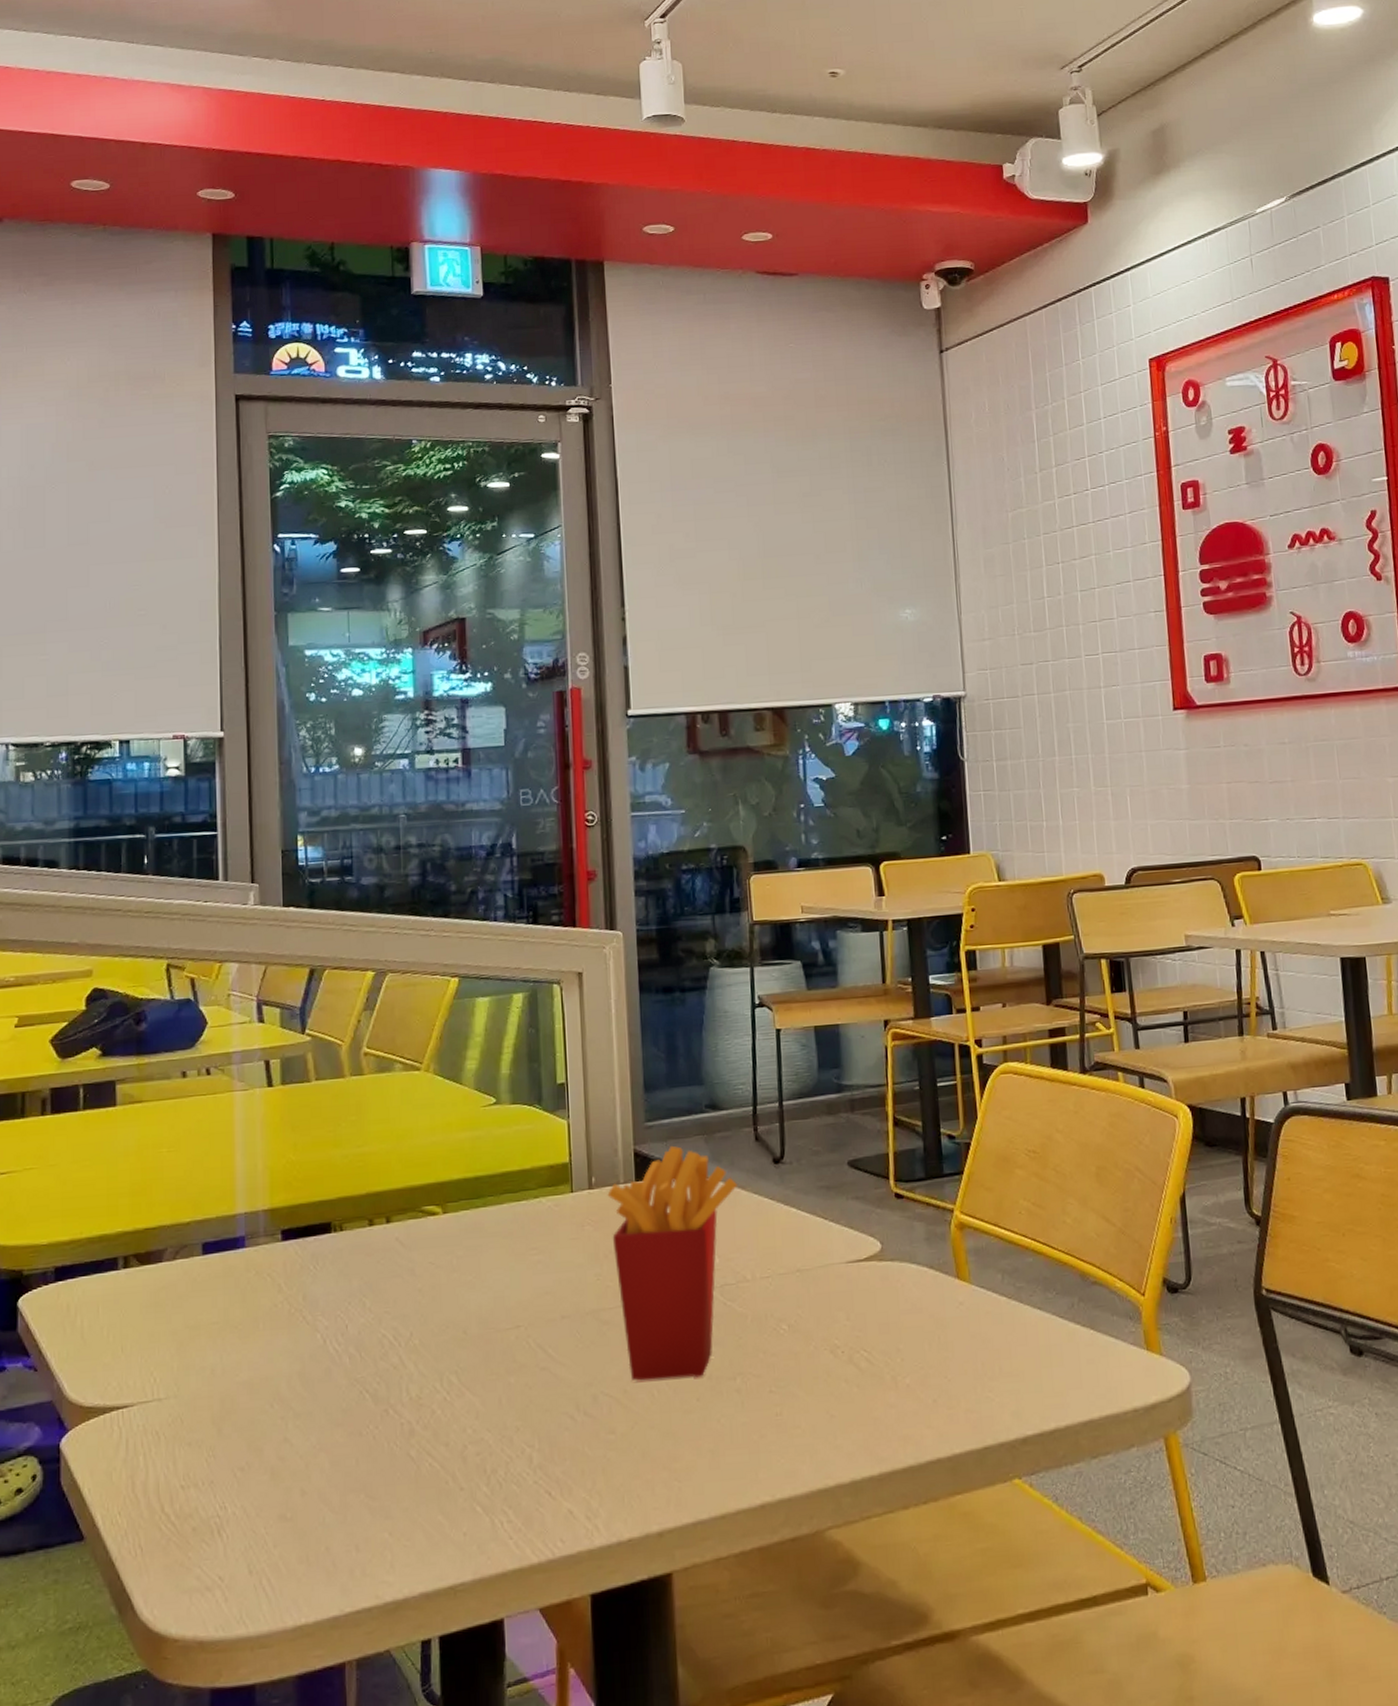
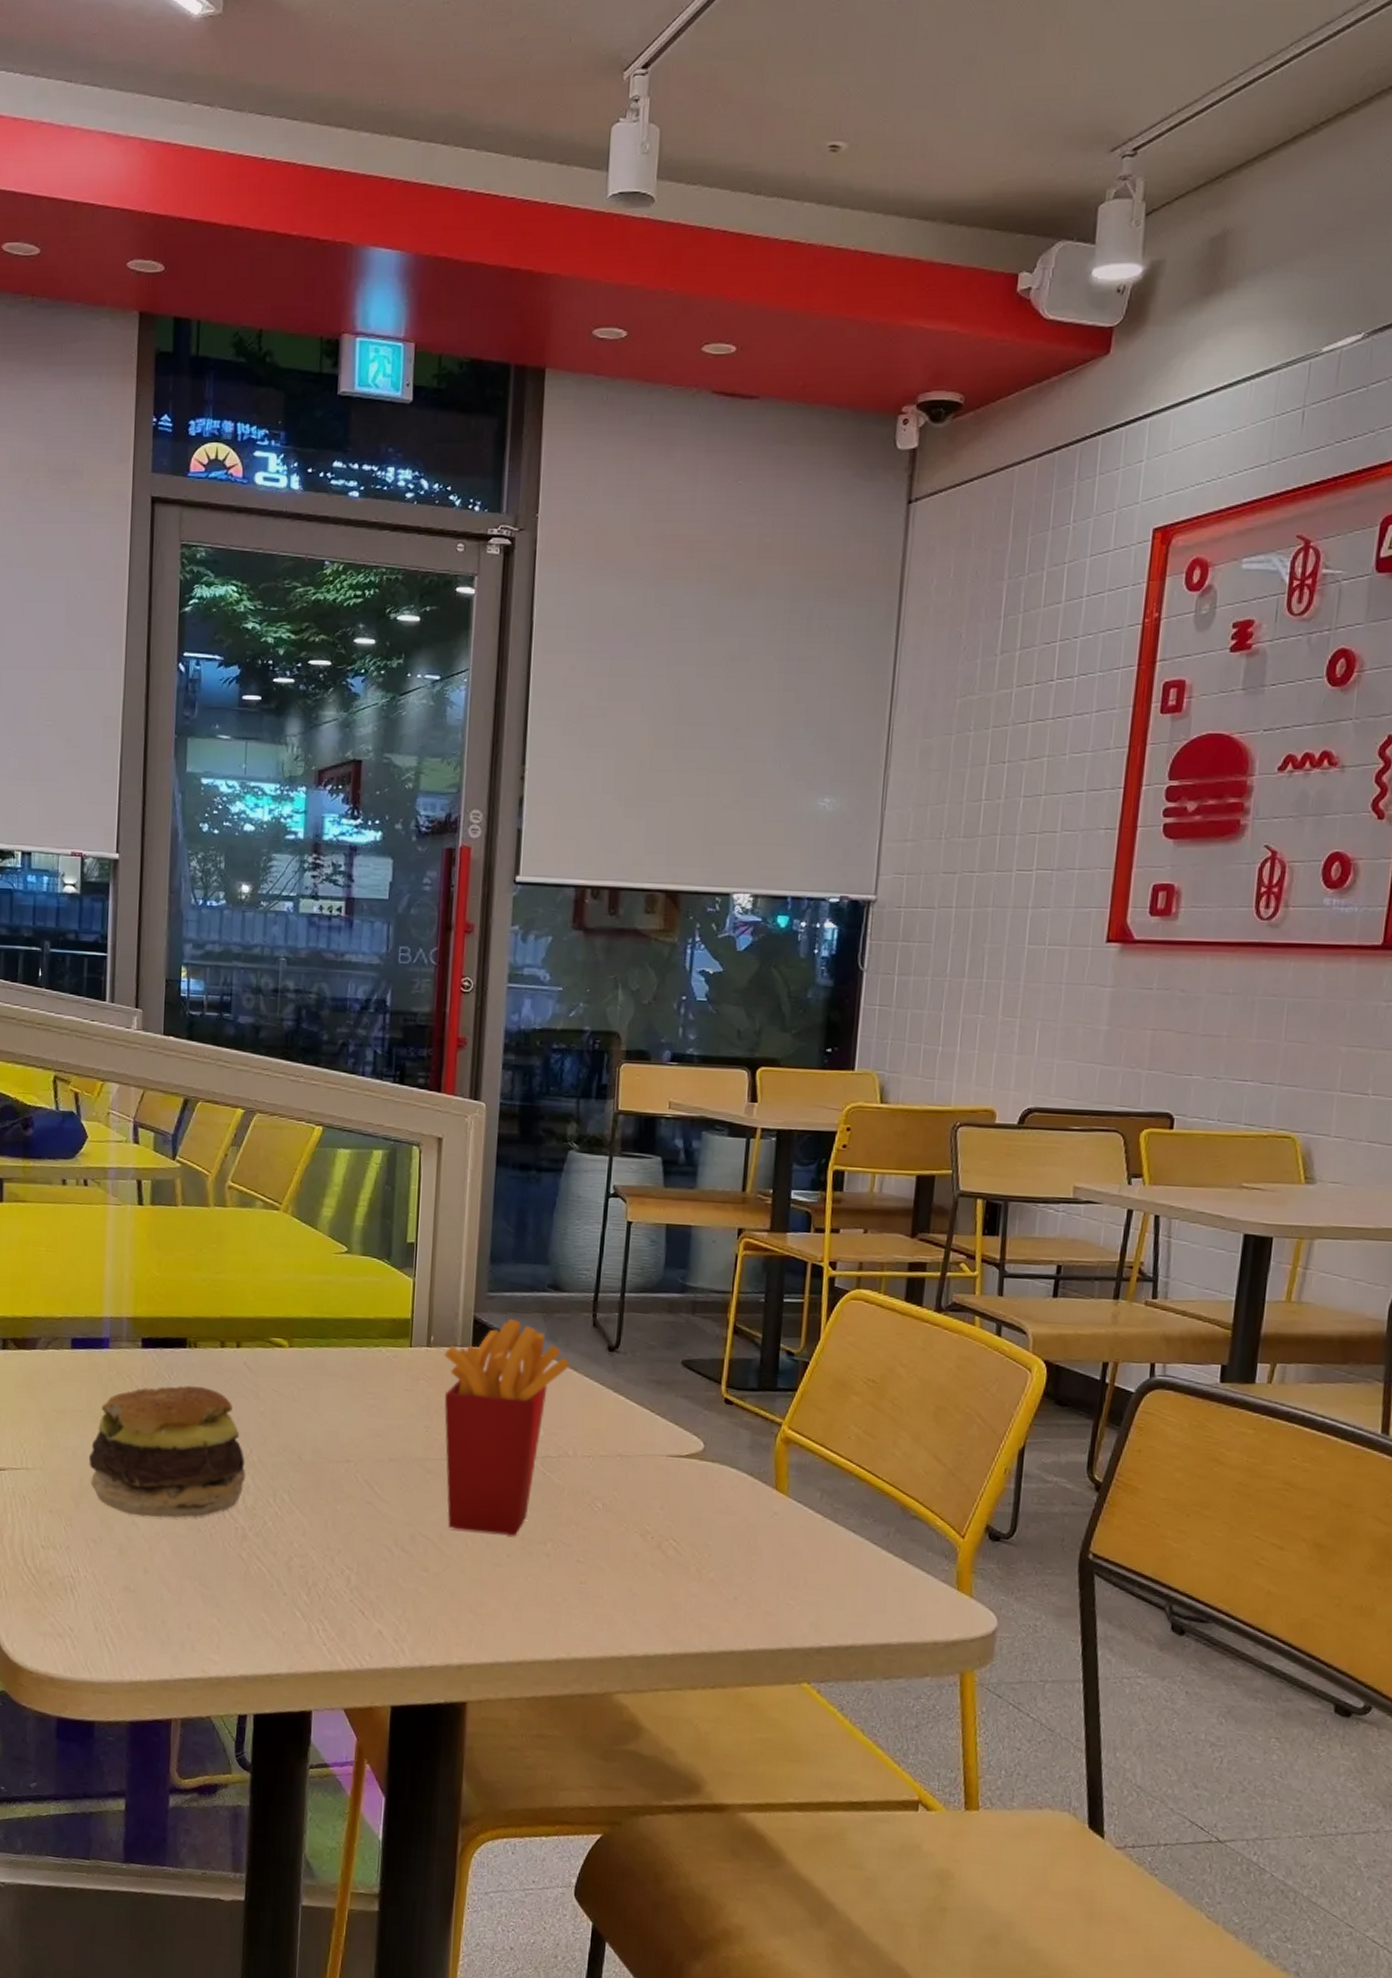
burger: none [229,1272,408,1431] -> present [88,1385,246,1519]

